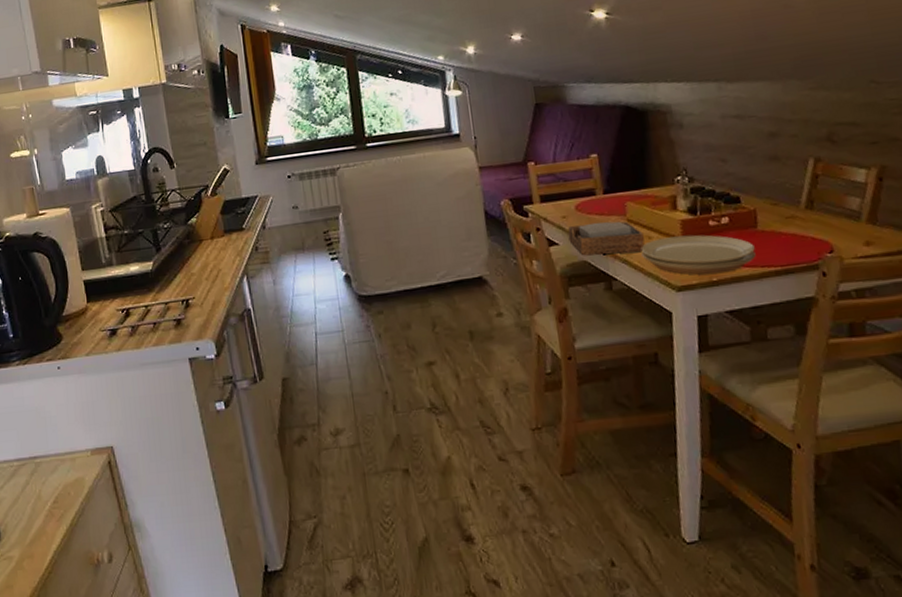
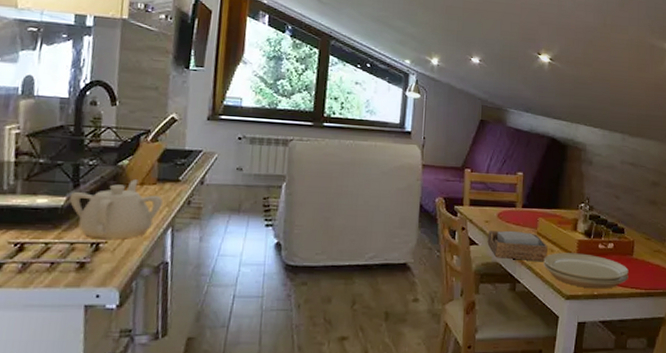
teapot: none [155,235,233,297] -> present [69,179,163,240]

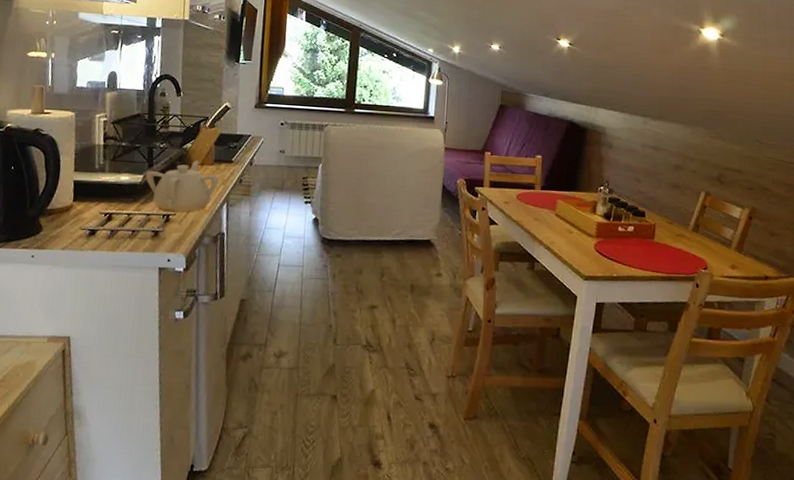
napkin holder: present [487,230,548,262] -> none [506,210,566,243]
plate: present [543,252,629,289] -> none [562,234,649,272]

